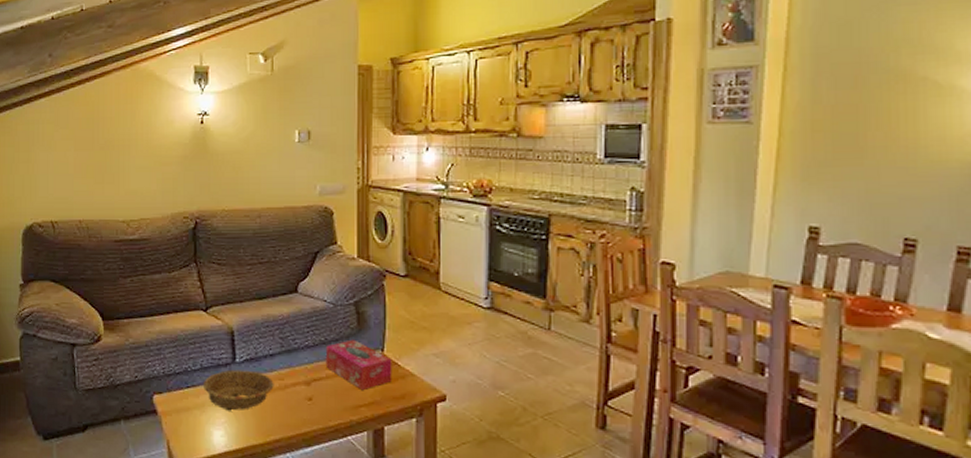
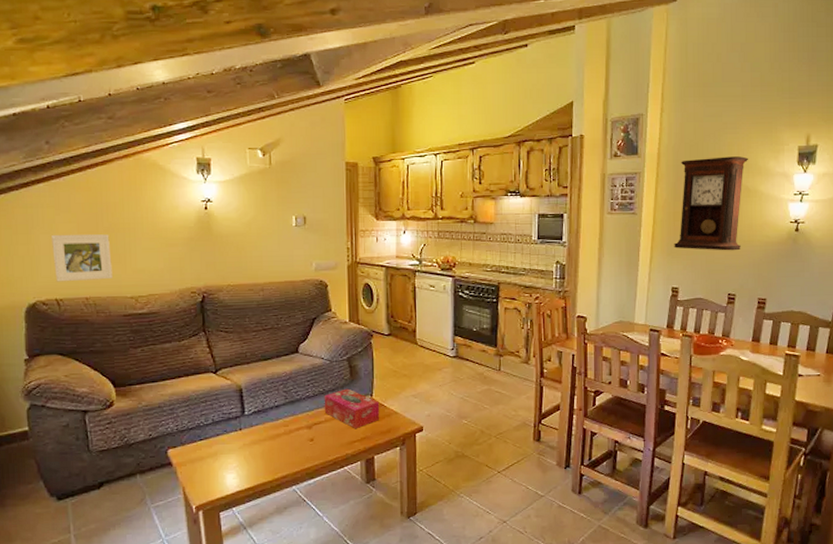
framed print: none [49,152,106,203] -> present [50,234,112,282]
decorative bowl: present [204,369,274,411] -> none [215,420,280,457]
pendulum clock: none [812,37,939,176] -> present [674,156,749,251]

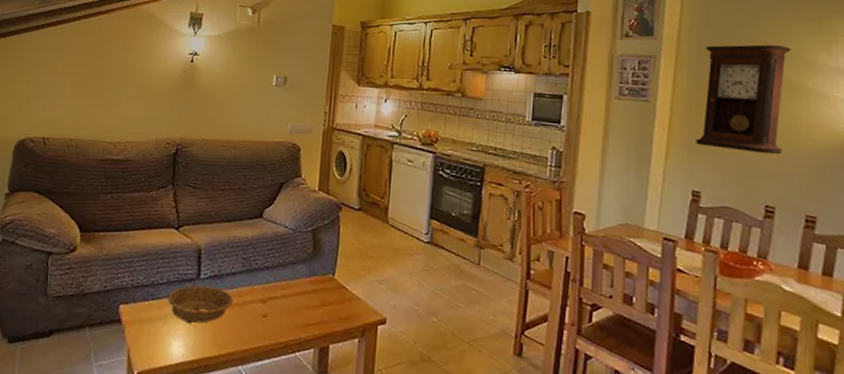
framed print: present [50,234,112,282] -> none [46,75,100,123]
decorative bowl: none [215,420,280,457] -> present [168,284,234,324]
tissue box: present [324,388,380,429] -> none [281,263,342,311]

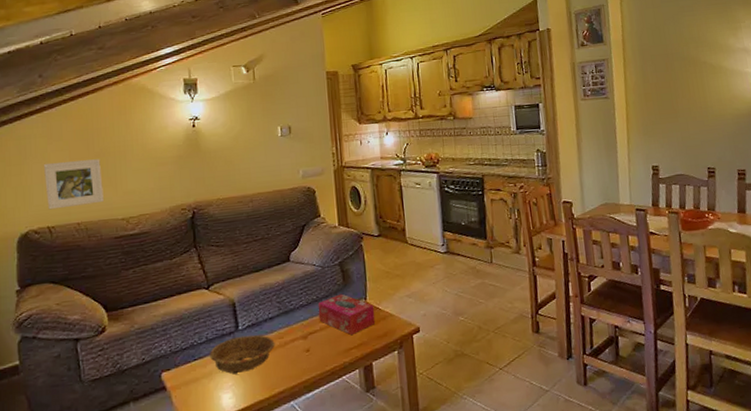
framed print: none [46,75,100,123] -> present [43,159,104,210]
tissue box: none [281,263,342,311] -> present [317,294,376,336]
pendulum clock: present [696,44,792,155] -> none [645,36,714,128]

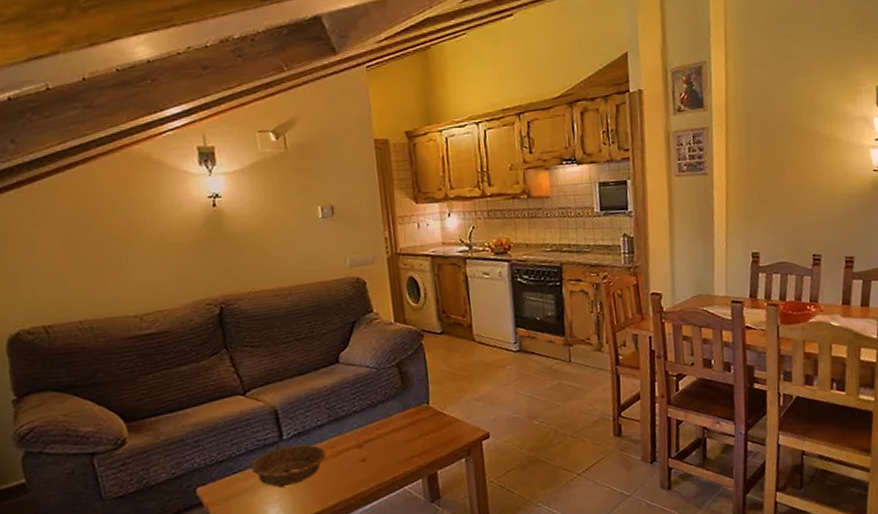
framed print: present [43,159,104,210] -> none [29,245,110,306]
tissue box: present [317,294,376,336] -> none [373,398,440,443]

